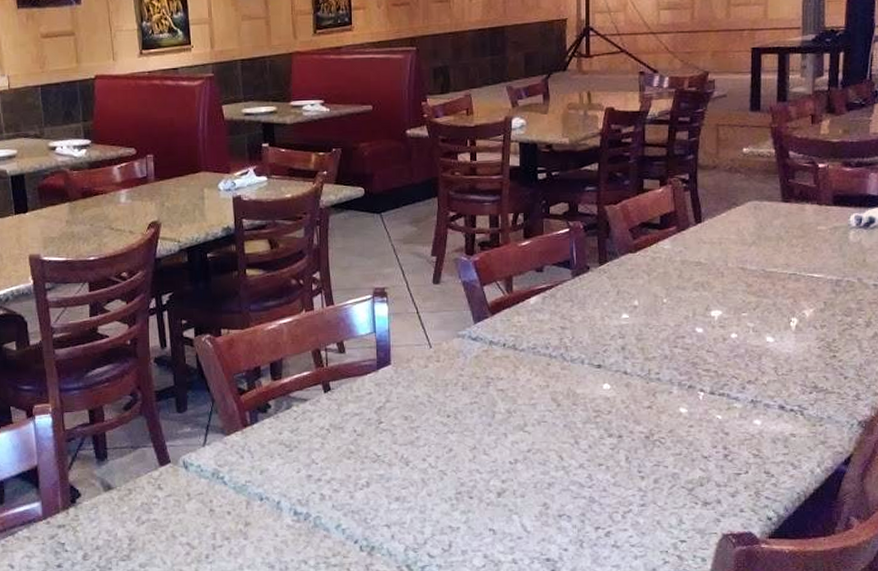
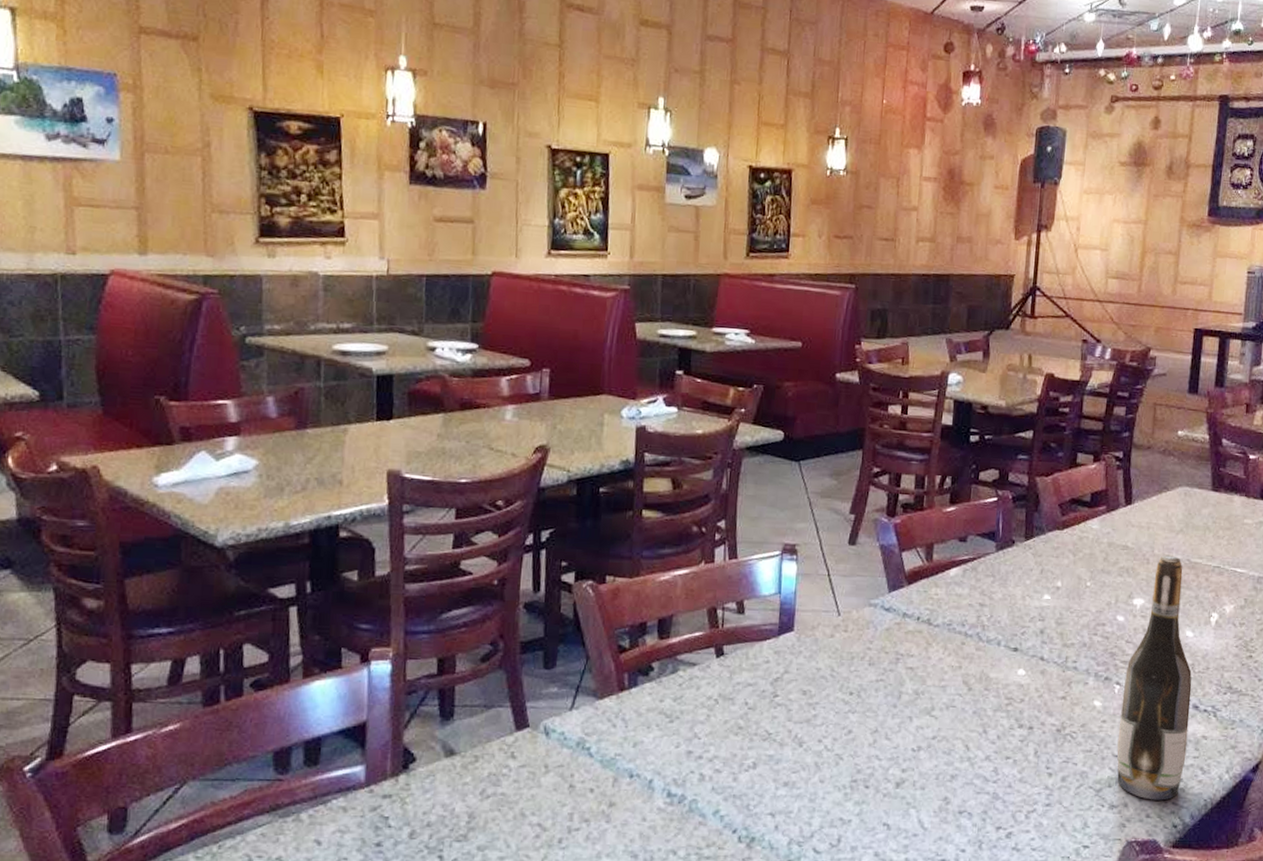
wine bottle: none [706,267,776,496] -> present [1117,555,1192,801]

